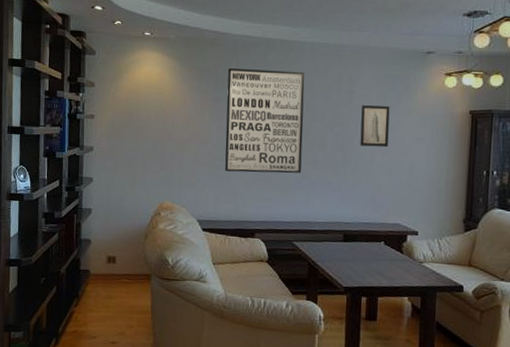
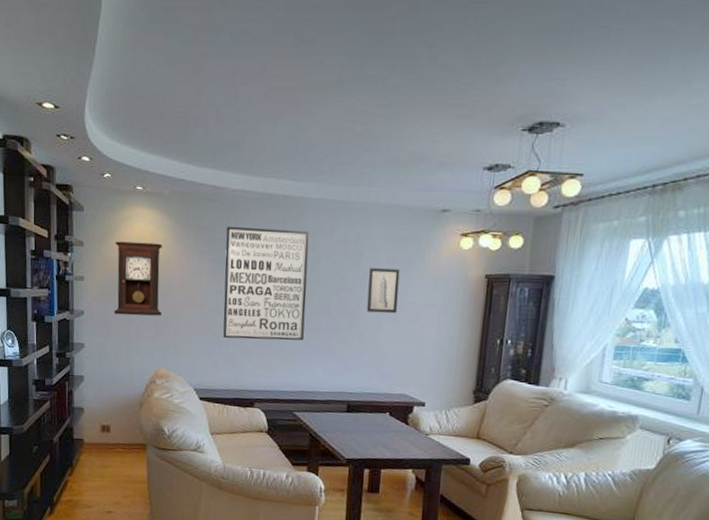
pendulum clock: none [121,82,168,152] -> present [113,241,162,316]

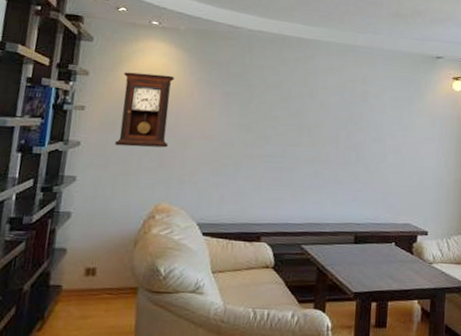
wall art: present [223,227,309,341] -> none [232,63,320,172]
wall art: present [366,268,400,314] -> none [372,105,402,147]

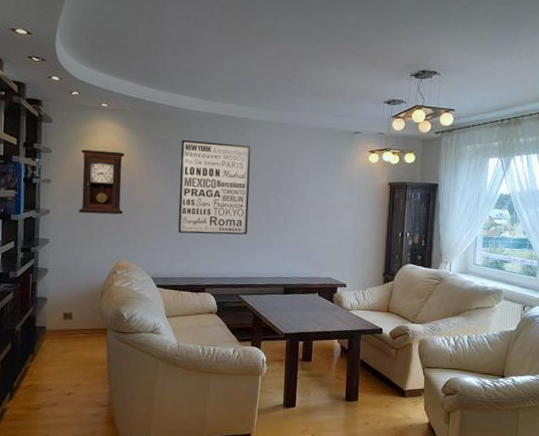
wall art: none [232,63,320,172] -> present [178,140,251,235]

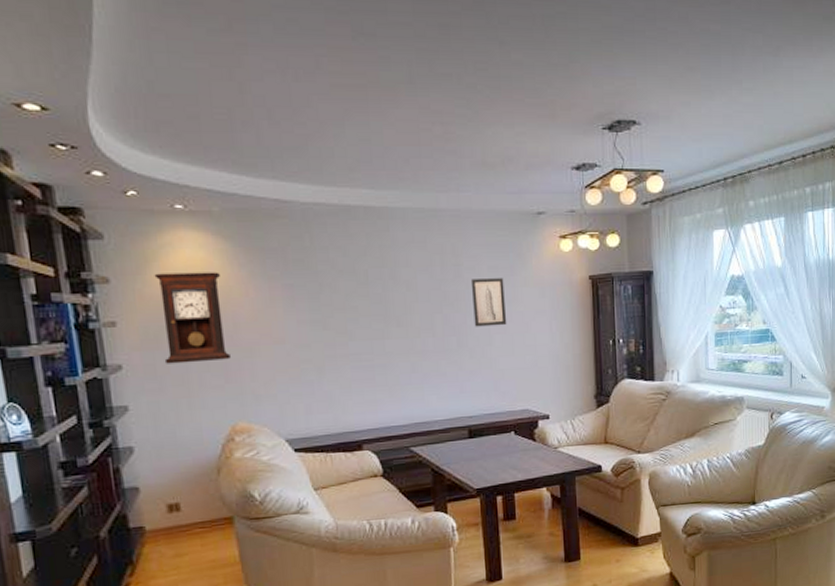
wall art: present [178,140,251,235] -> none [300,244,409,375]
wall art: none [298,176,324,213] -> present [470,278,507,327]

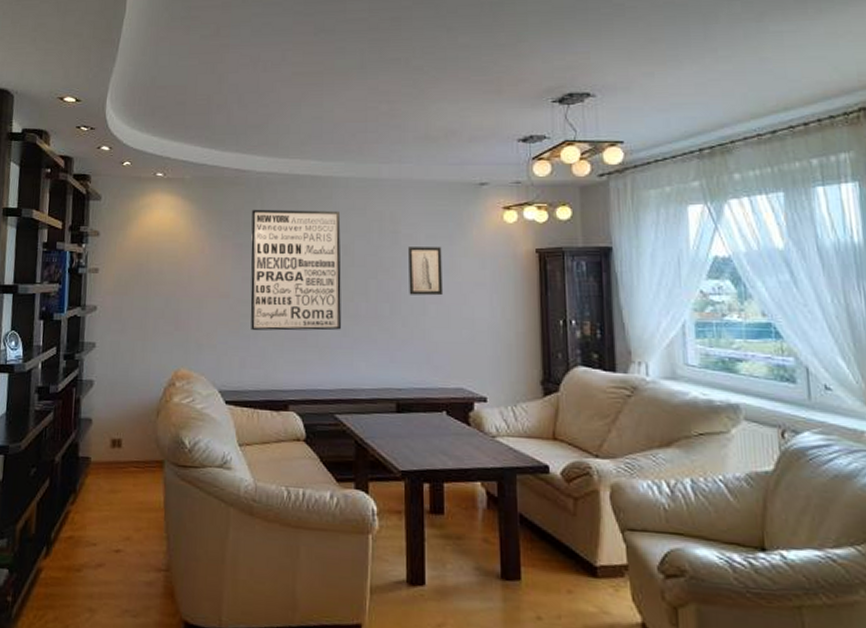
pendulum clock: present [154,272,231,364] -> none [129,229,183,309]
wall art: none [300,244,409,375] -> present [250,210,341,331]

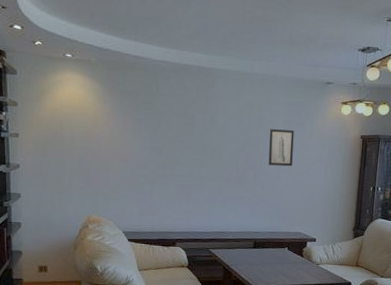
wall art: present [250,210,341,331] -> none [147,92,220,189]

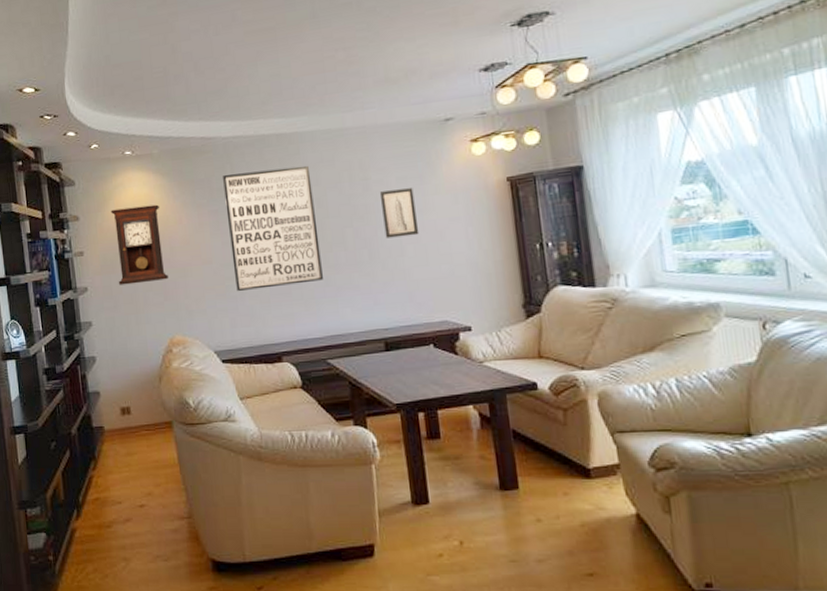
pendulum clock: none [47,102,92,169] -> present [110,204,168,285]
wall art: none [147,92,220,189] -> present [223,165,323,291]

